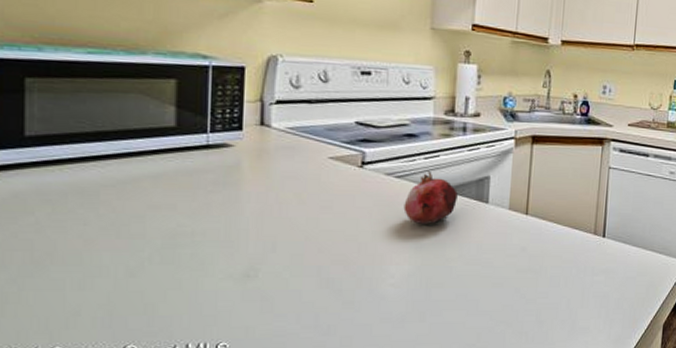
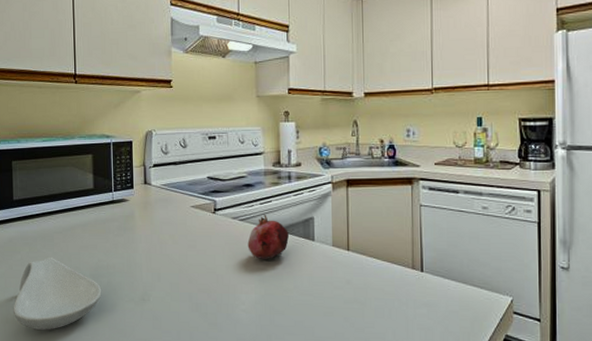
spoon rest: none [15,220,181,324] -> present [13,256,102,330]

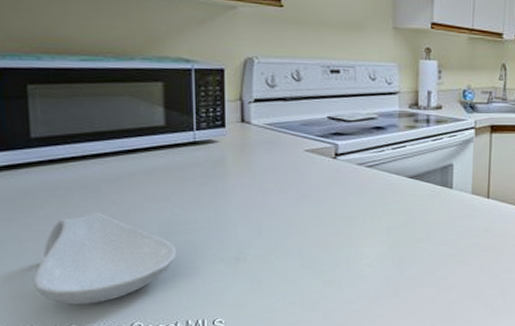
fruit: present [247,214,289,259] -> none [375,159,424,209]

